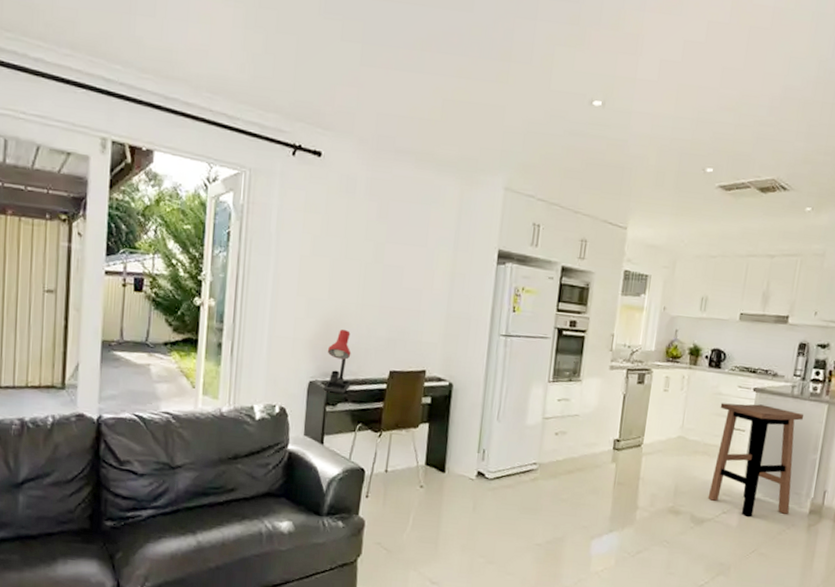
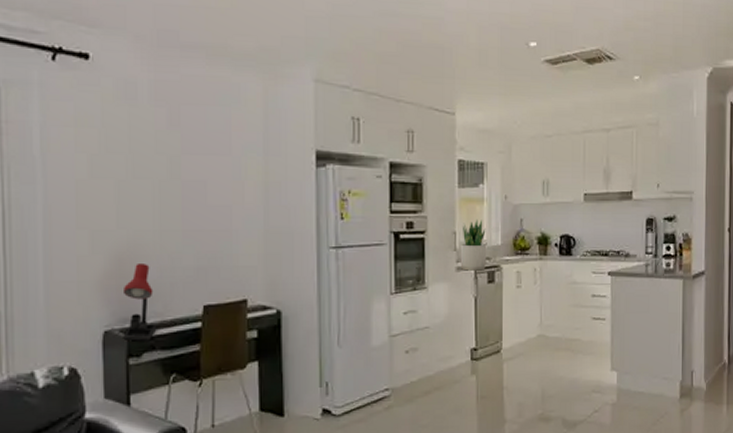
planter: none [614,326,642,372] -> present [460,220,487,271]
bar stool: present [707,403,804,517] -> none [577,288,662,411]

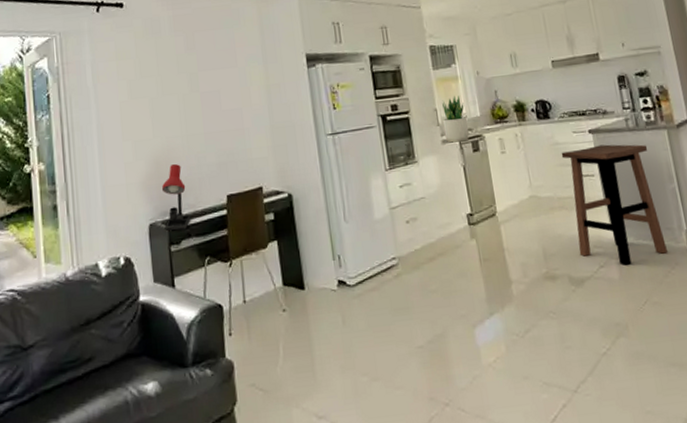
bar stool: none [577,288,662,411] -> present [561,144,669,265]

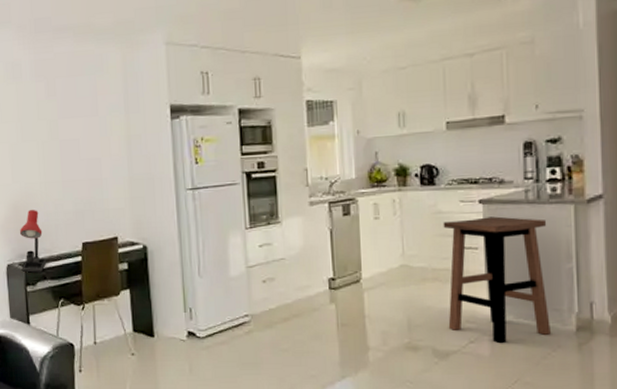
planter: present [442,96,469,143] -> none [312,156,341,205]

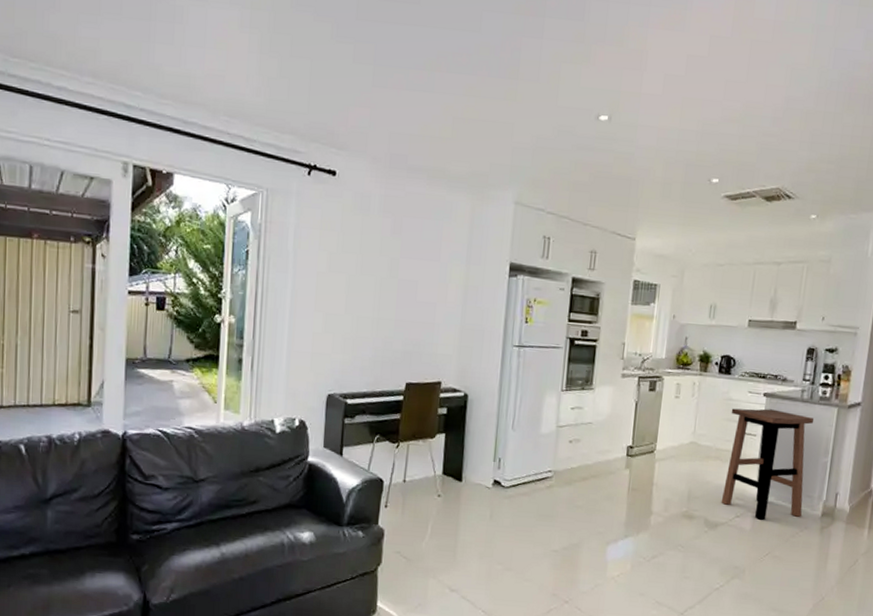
desk lamp: present [19,210,46,273] -> none [342,343,368,406]

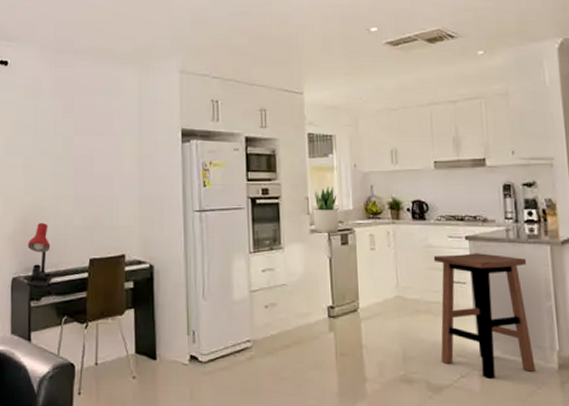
desk lamp: none [342,343,368,406] -> present [27,223,52,287]
planter: none [626,334,653,380] -> present [313,187,339,233]

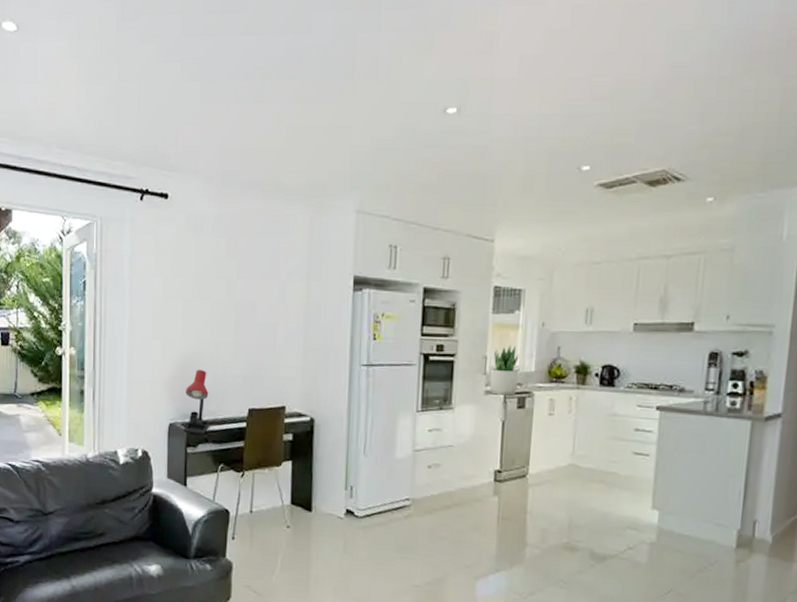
bar stool: present [433,253,537,378] -> none [609,424,722,552]

